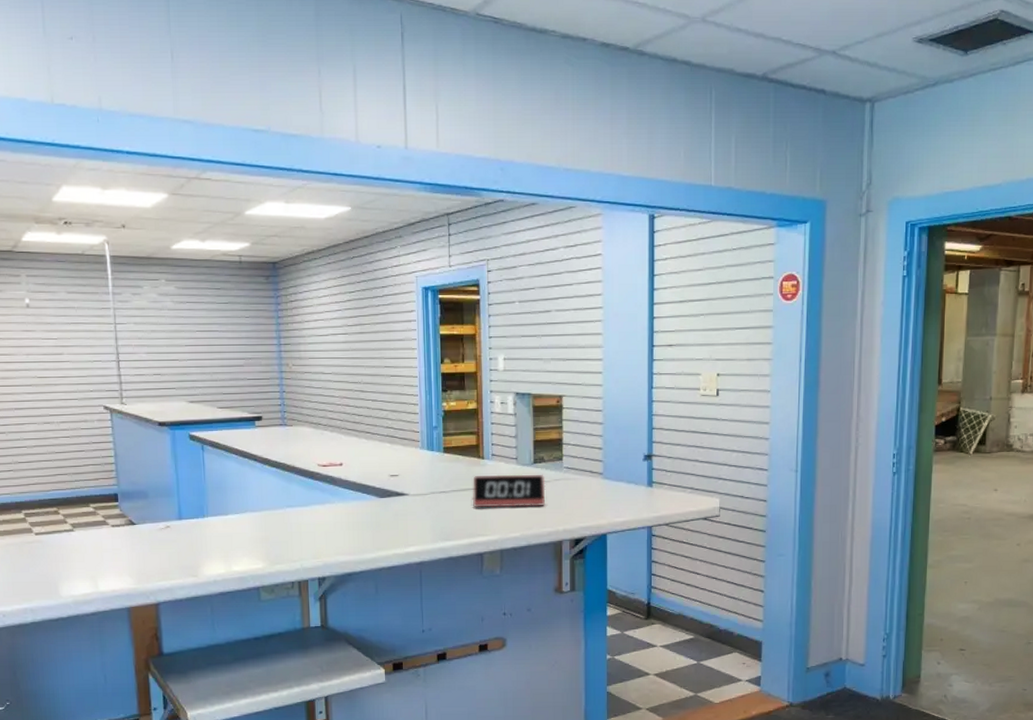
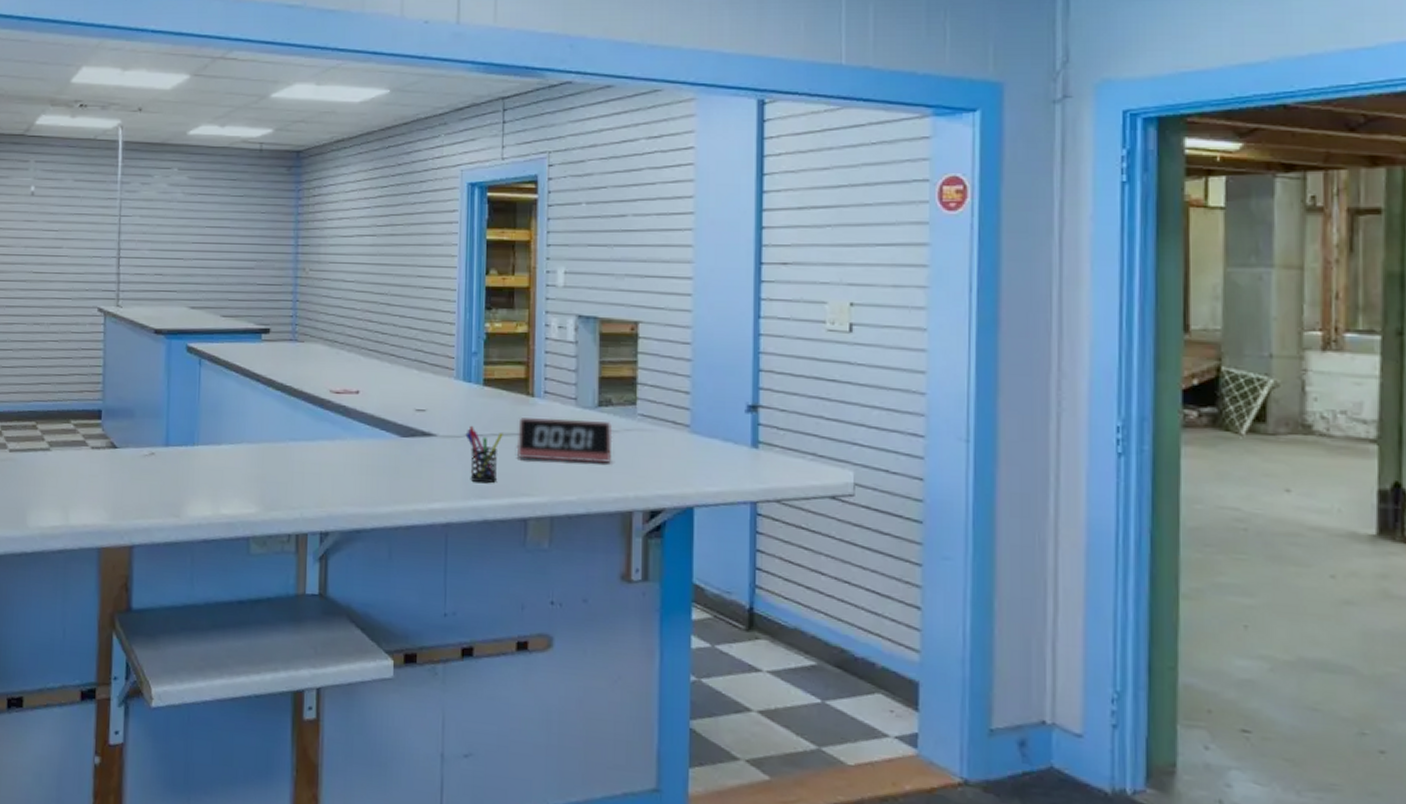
pen holder: none [431,485,461,529] -> present [465,425,503,484]

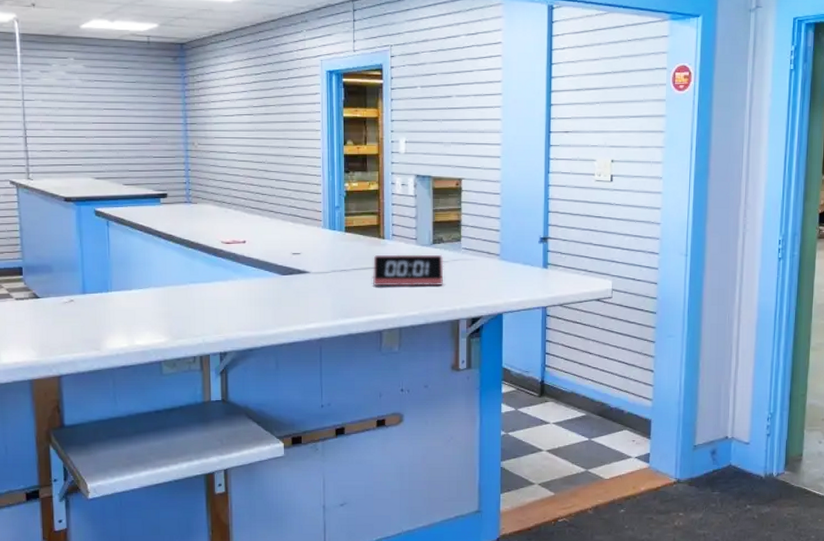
pen holder: present [465,425,503,484] -> none [332,263,362,307]

